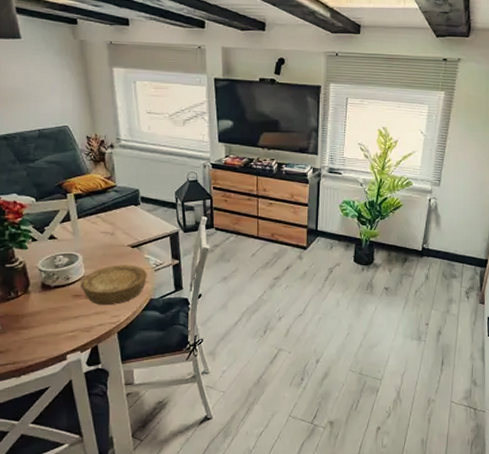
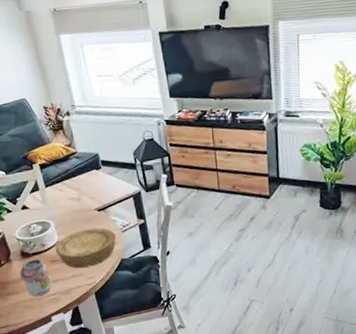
beverage can: none [36,292,72,333] -> present [19,259,52,297]

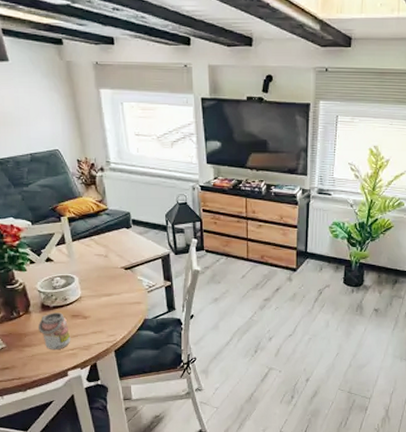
bowl: present [55,227,116,269] -> none [77,286,141,325]

